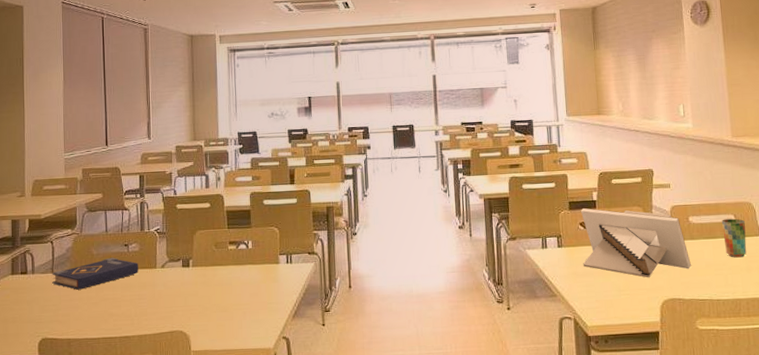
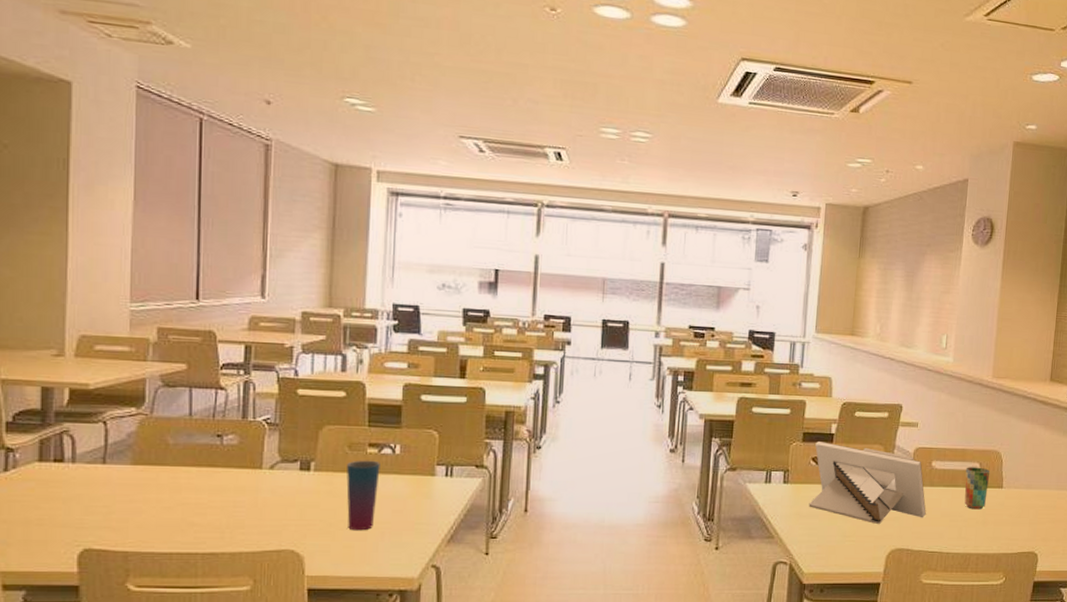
book: present [52,257,138,290] -> none [103,450,236,489]
cup: none [215,255,239,312] -> present [346,460,380,531]

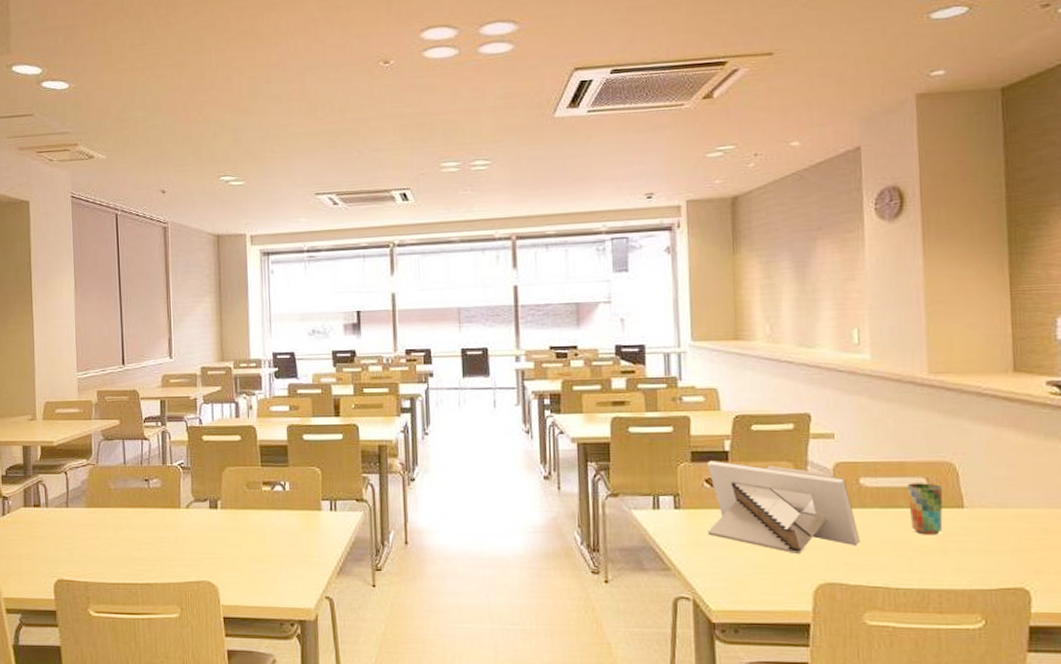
cup: present [346,460,380,531] -> none [247,497,274,564]

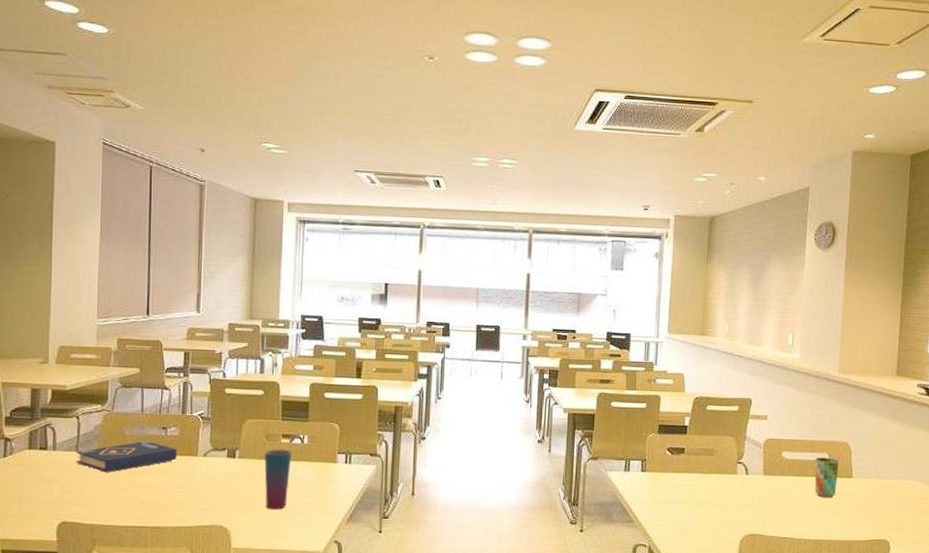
book: none [67,493,161,528] -> present [76,440,177,472]
cup: none [247,497,274,564] -> present [264,449,292,510]
architectural model: present [707,459,860,555] -> none [665,432,778,511]

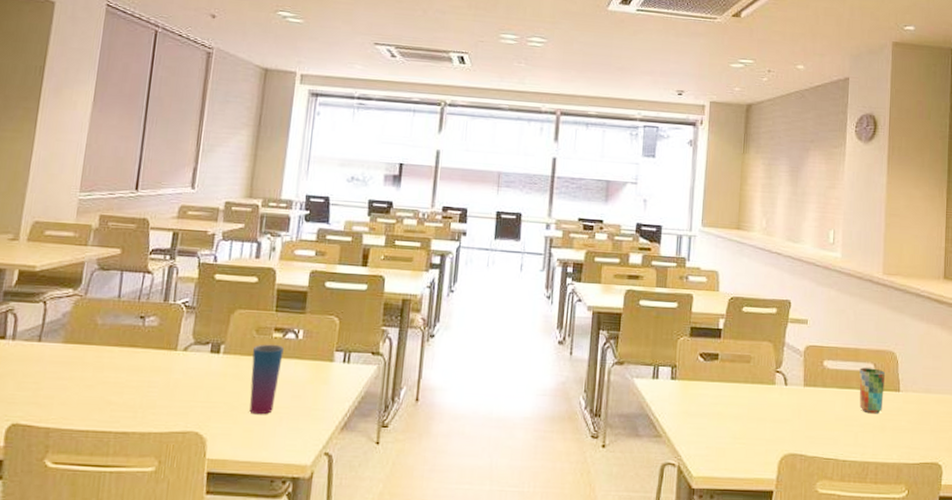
book: present [76,440,177,472] -> none [37,330,154,367]

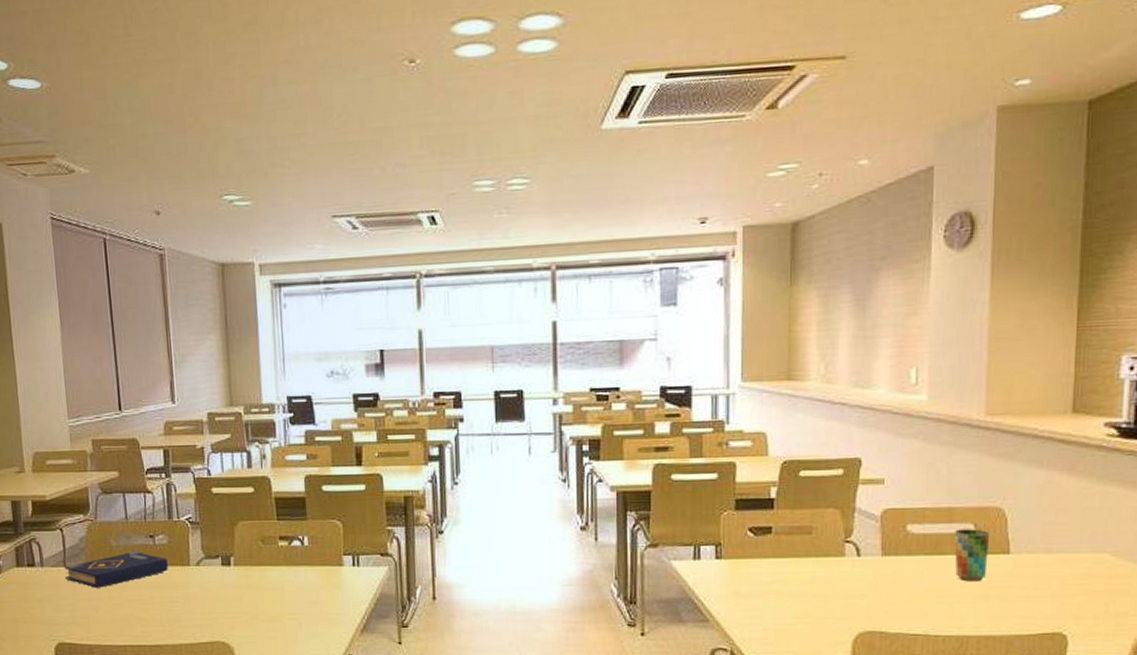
book: none [37,330,154,367] -> present [64,550,168,588]
cup: present [249,344,284,415] -> none [262,553,292,622]

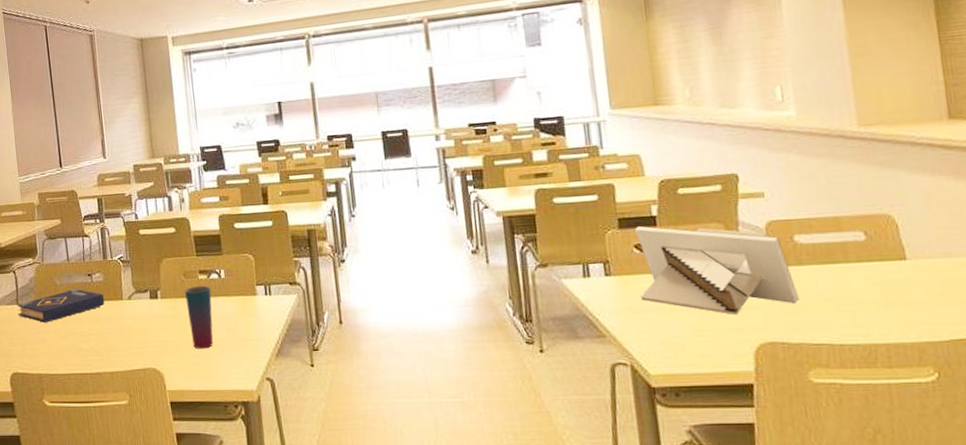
cup: none [262,553,292,622] -> present [185,285,213,349]
architectural model: none [749,507,903,604] -> present [635,225,799,316]
cup: present [954,529,990,582] -> none [845,236,885,289]

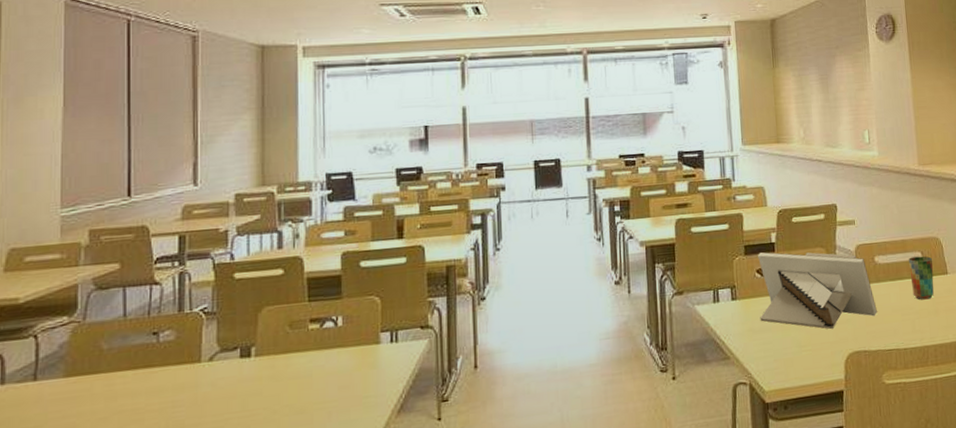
book: present [17,288,105,323] -> none [34,351,173,402]
cup: present [185,285,213,349] -> none [289,336,323,415]
cup: none [845,236,885,289] -> present [909,256,934,300]

